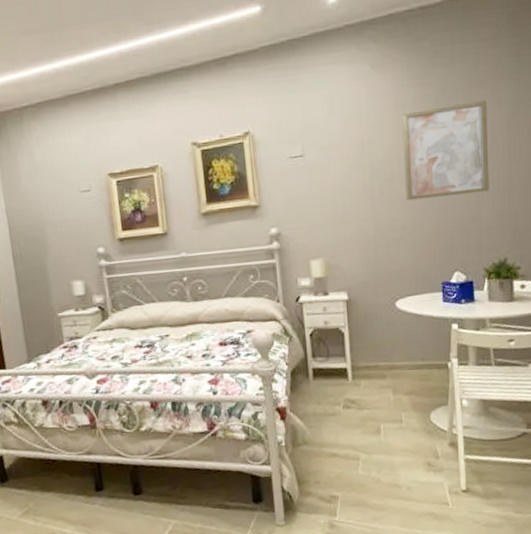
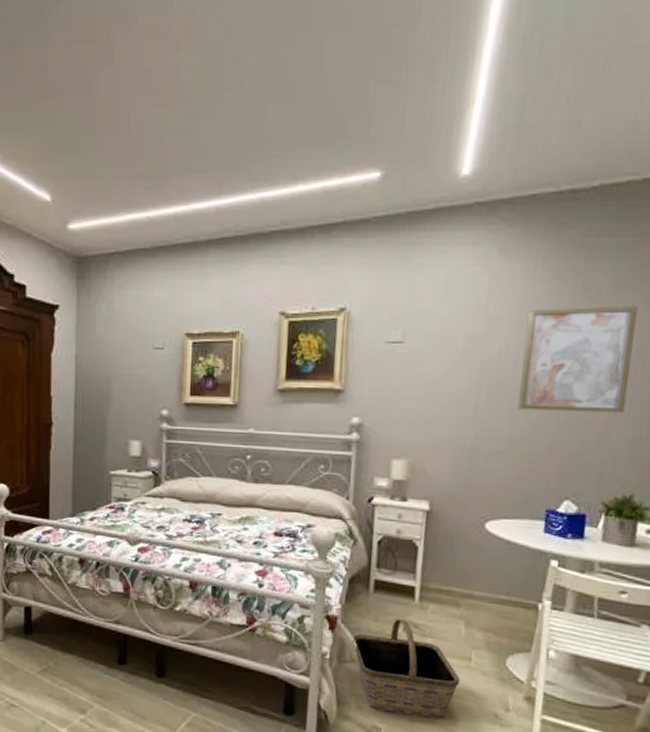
basket: none [302,398,396,483] -> present [352,619,460,720]

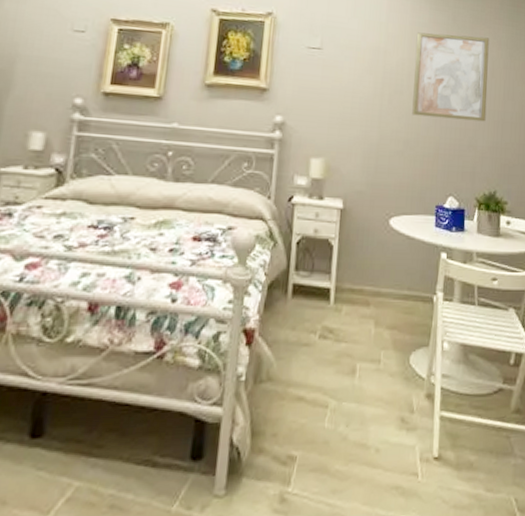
basket: present [352,619,460,720] -> none [269,325,371,437]

